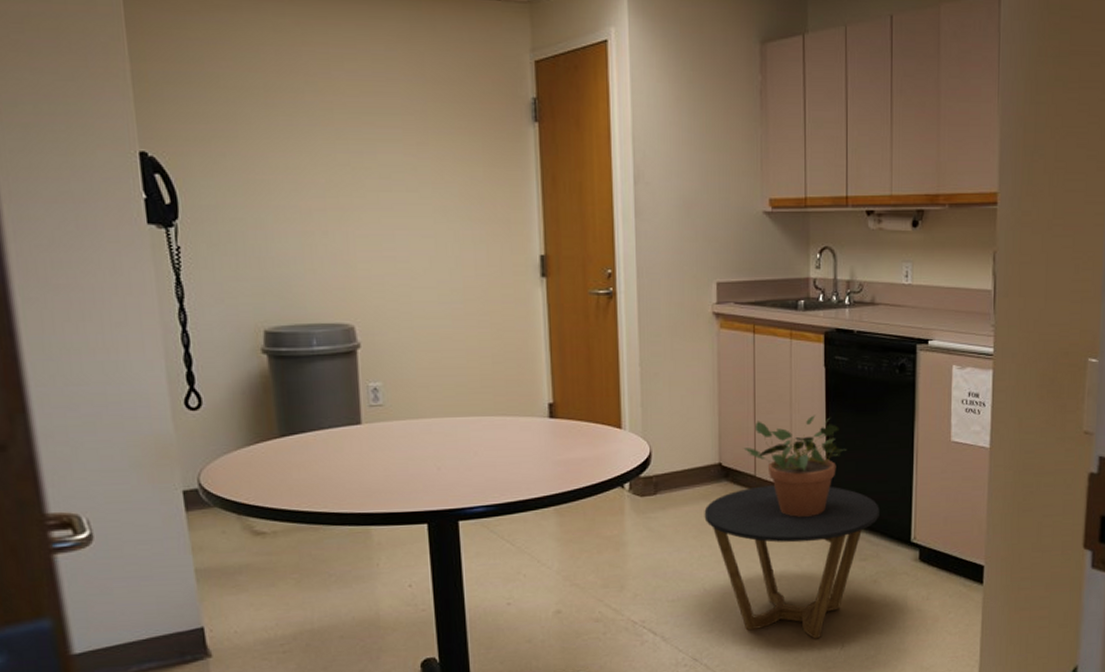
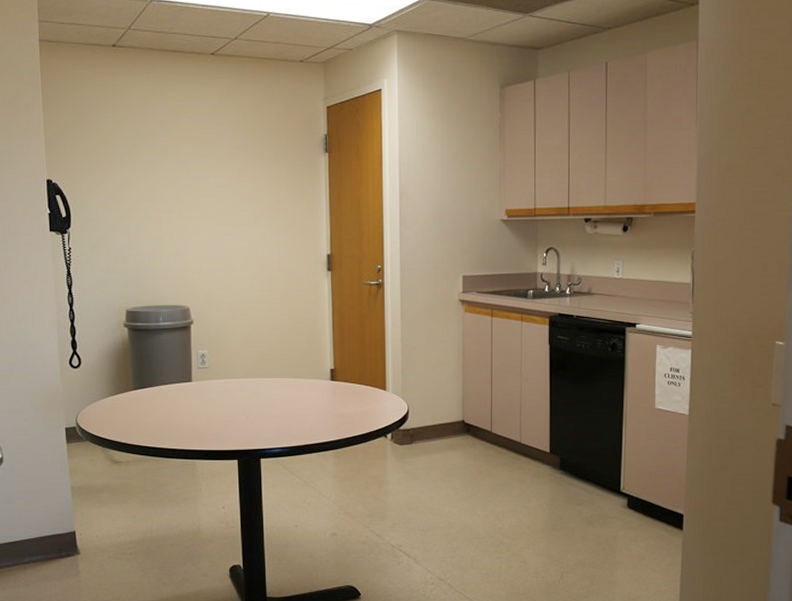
side table: present [704,485,879,639] -> none [450,440,594,569]
potted plant: present [743,415,846,517] -> none [482,383,566,467]

